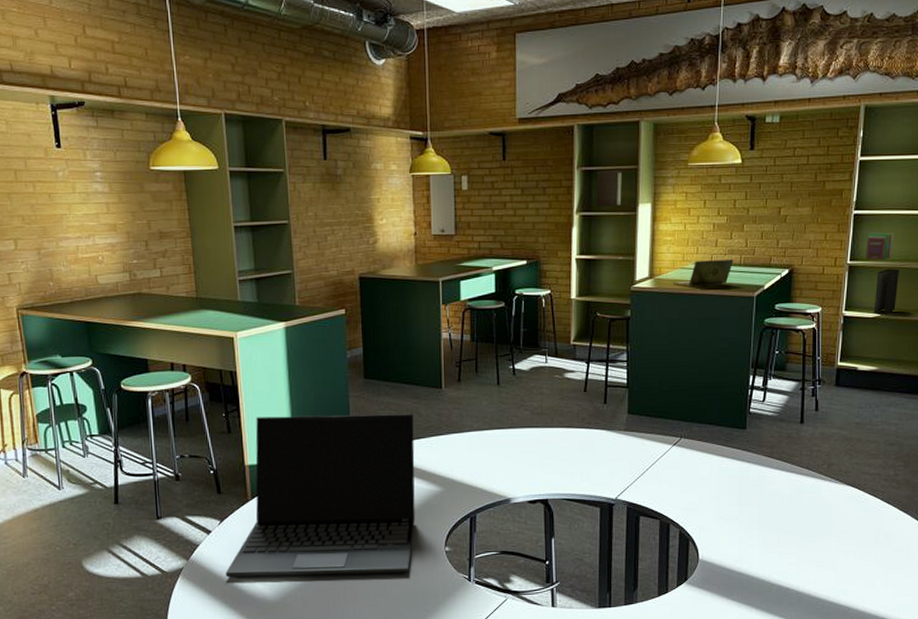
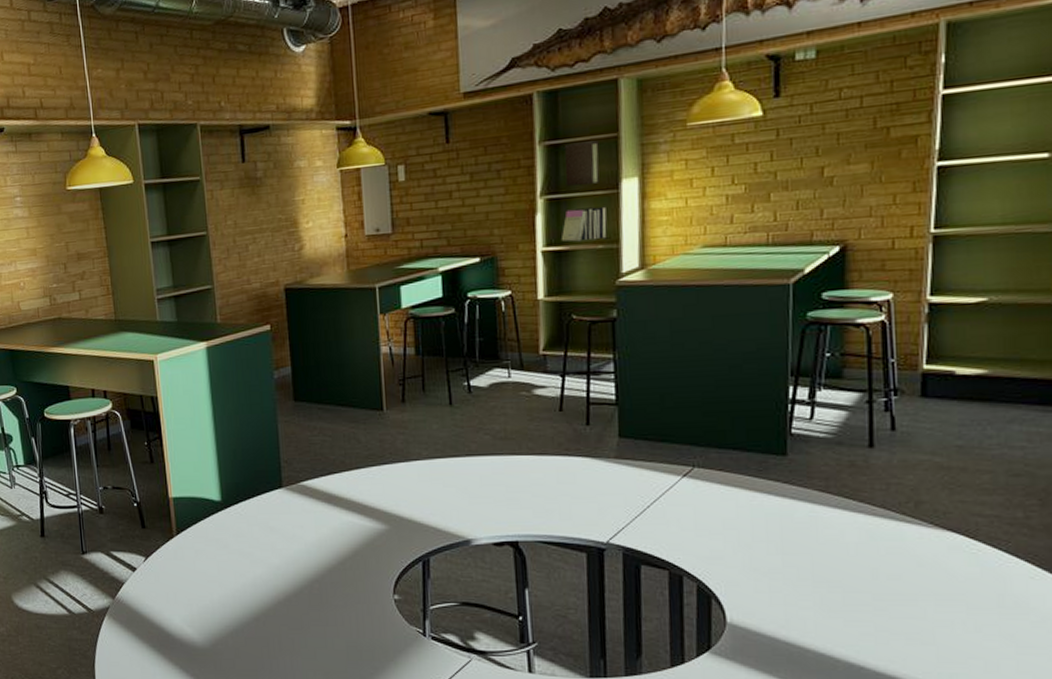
laptop: present [225,414,416,578] -> none [152,440,358,624]
books: none [591,225,626,253] -> present [560,206,607,242]
laptop: present [673,259,734,287] -> none [674,237,758,277]
books: present [866,232,895,260] -> none [959,187,1005,226]
binder: present [874,268,899,314] -> none [976,234,1016,298]

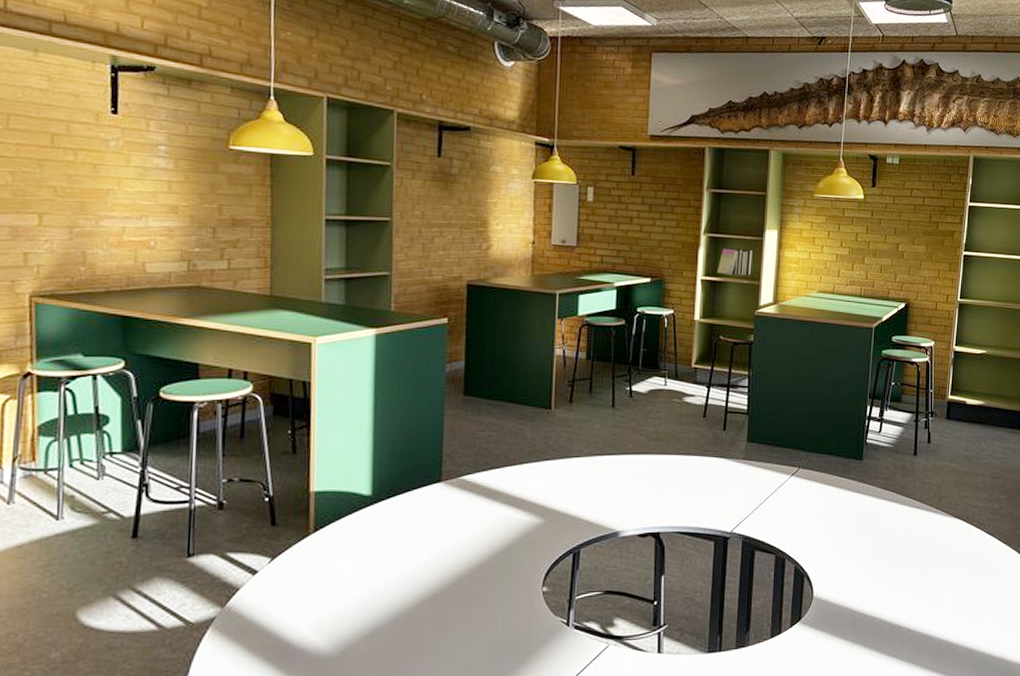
binder: present [564,140,600,186] -> none [724,194,752,230]

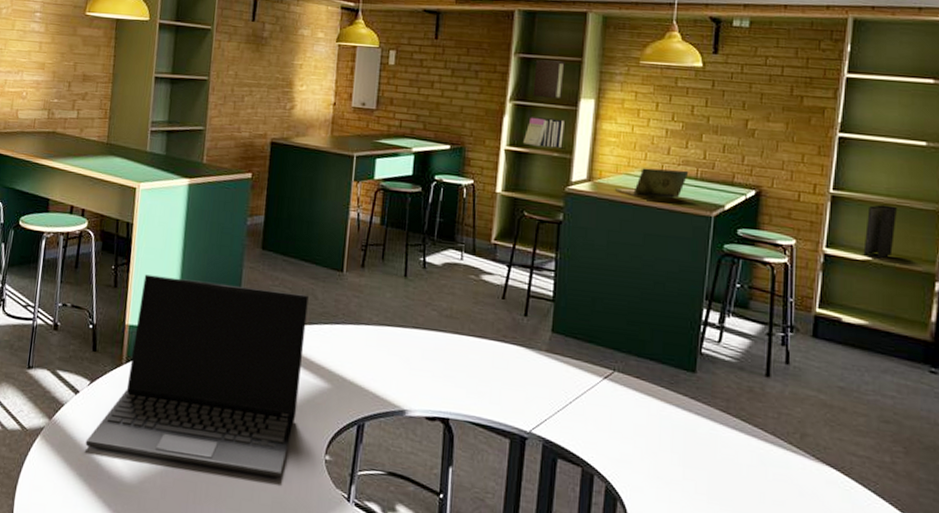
laptop: none [270,435,517,629] -> present [85,274,309,479]
binder: none [724,194,752,230] -> present [533,59,565,98]
laptop: none [797,289,855,315] -> present [615,168,689,199]
binder: none [981,308,1003,351] -> present [863,204,897,259]

